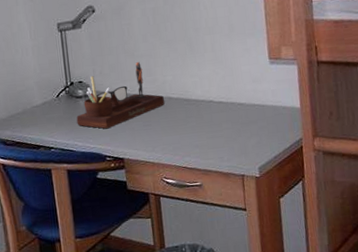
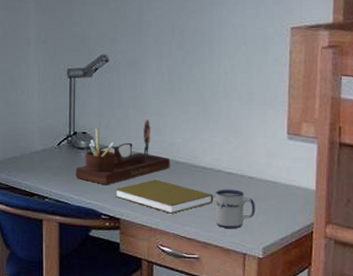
book: none [116,117,209,148] -> present [115,179,214,214]
mug: none [210,116,248,154] -> present [216,189,255,229]

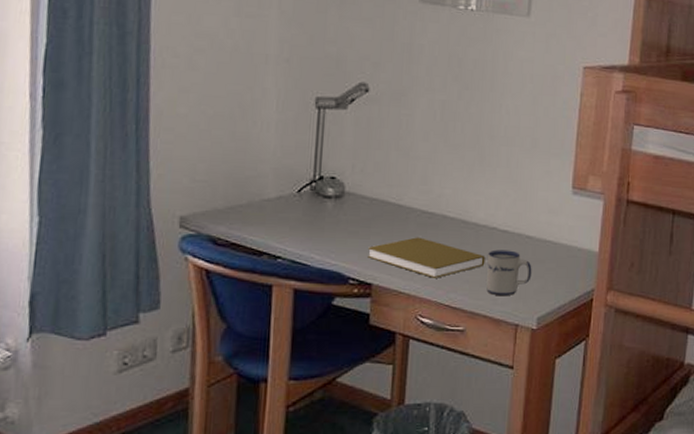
desk organizer: present [75,120,170,186] -> none [318,165,437,243]

